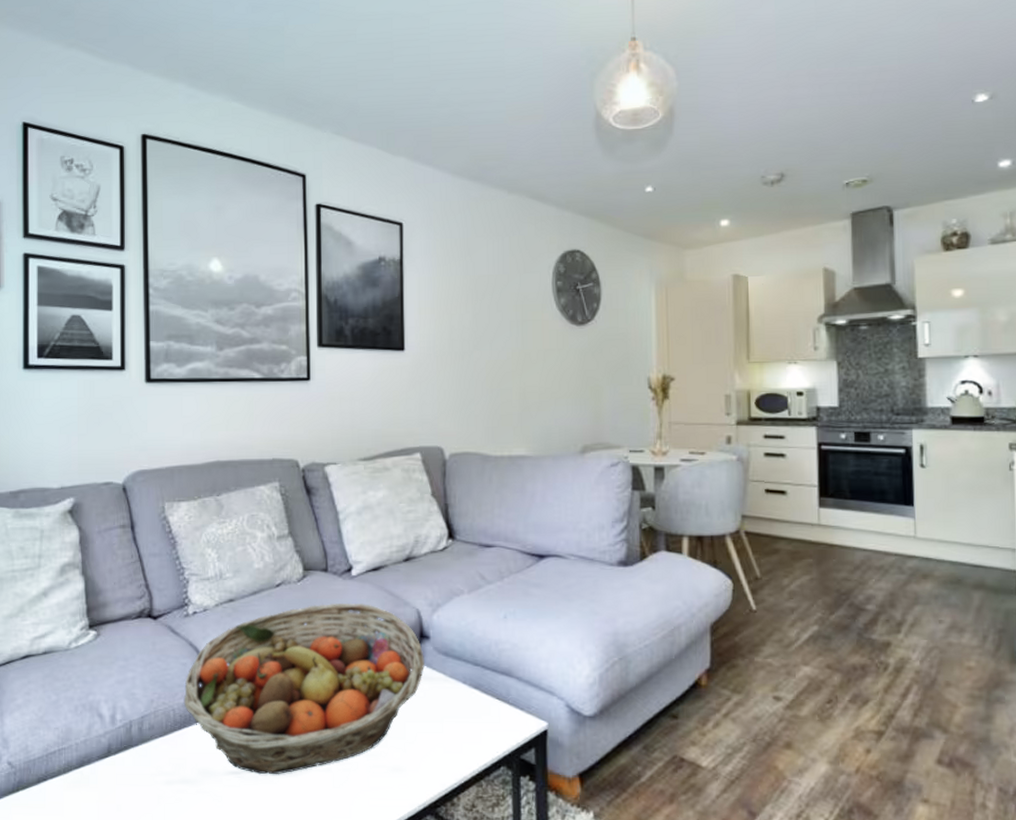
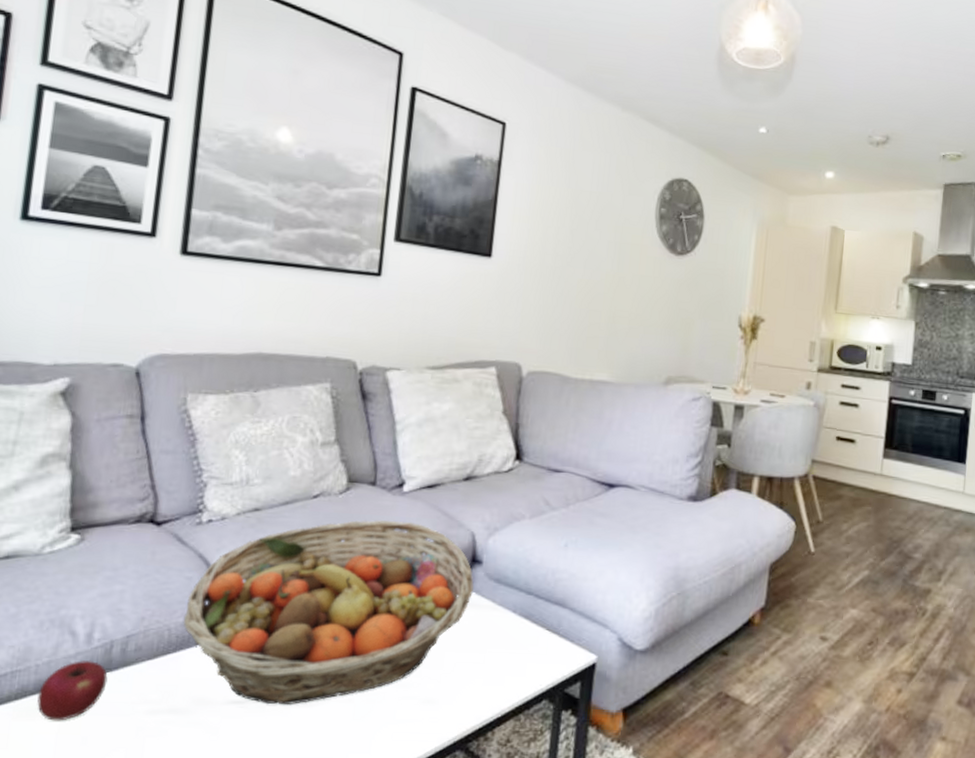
apple: none [80,739,131,791] -> present [37,661,108,721]

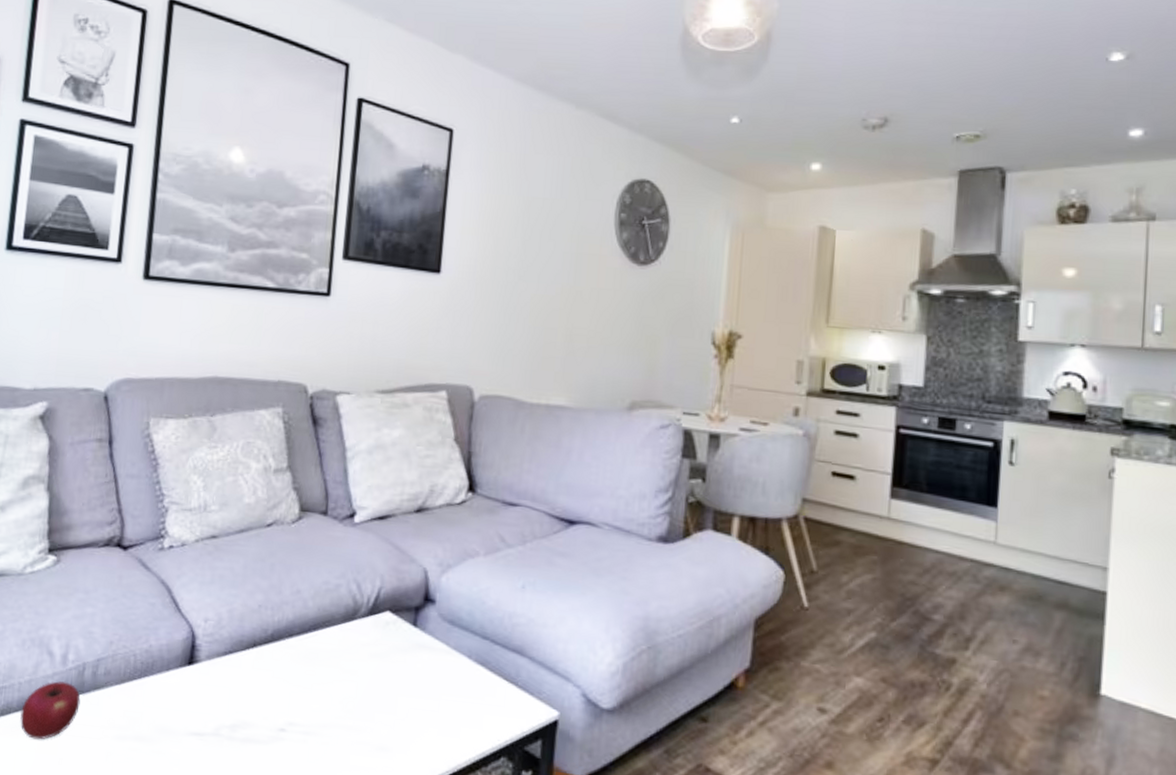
fruit basket: present [183,520,474,705] -> none [147,551,427,741]

